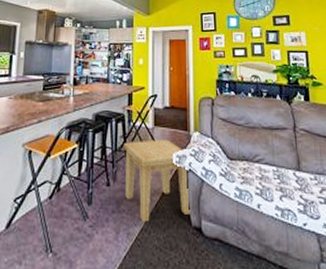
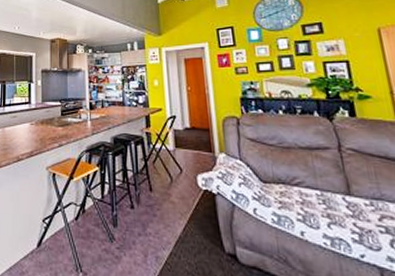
side table: present [124,139,190,222] -> none [145,161,222,247]

